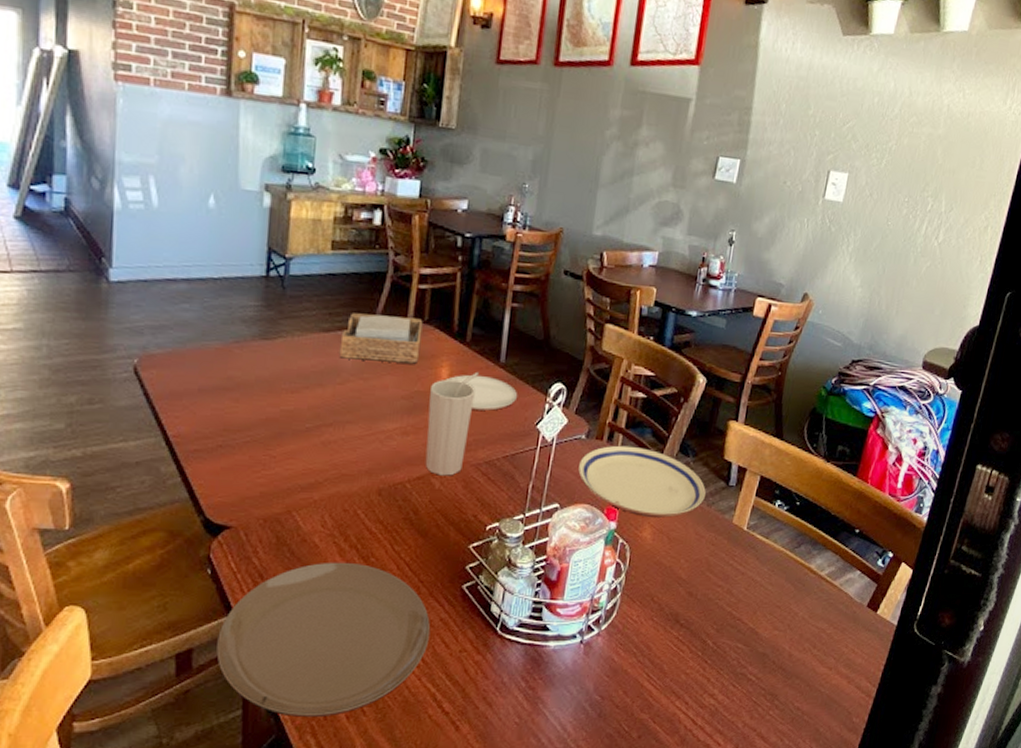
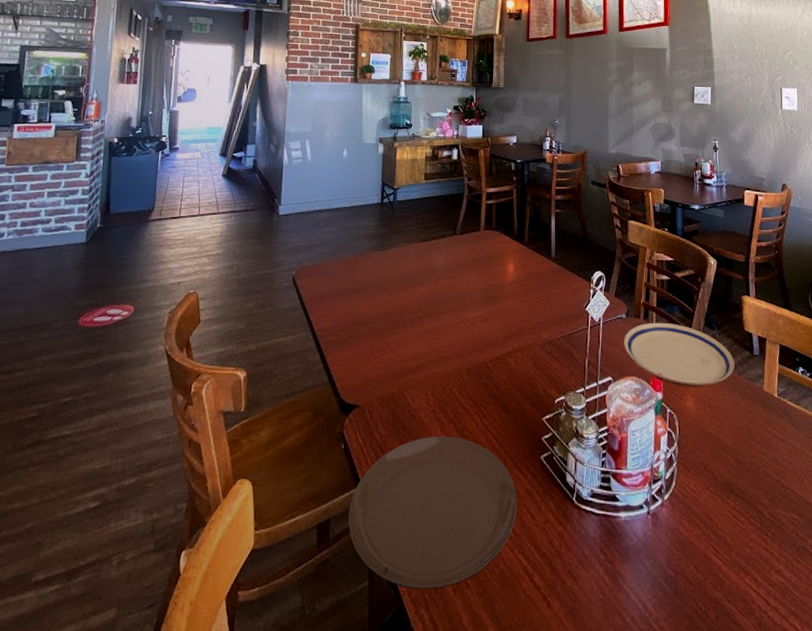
napkin holder: present [339,313,423,364] -> none [433,226,492,262]
cup: present [425,371,479,476] -> none [501,266,536,355]
plate: present [446,375,518,411] -> none [512,268,568,297]

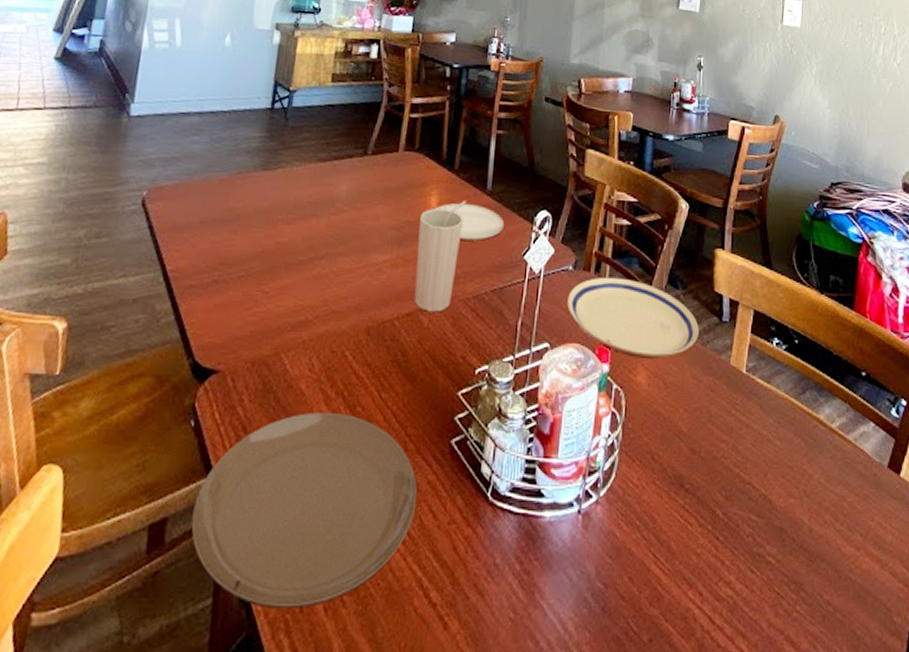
cup: none [501,266,536,355] -> present [414,200,467,312]
plate: none [512,268,568,297] -> present [435,203,505,241]

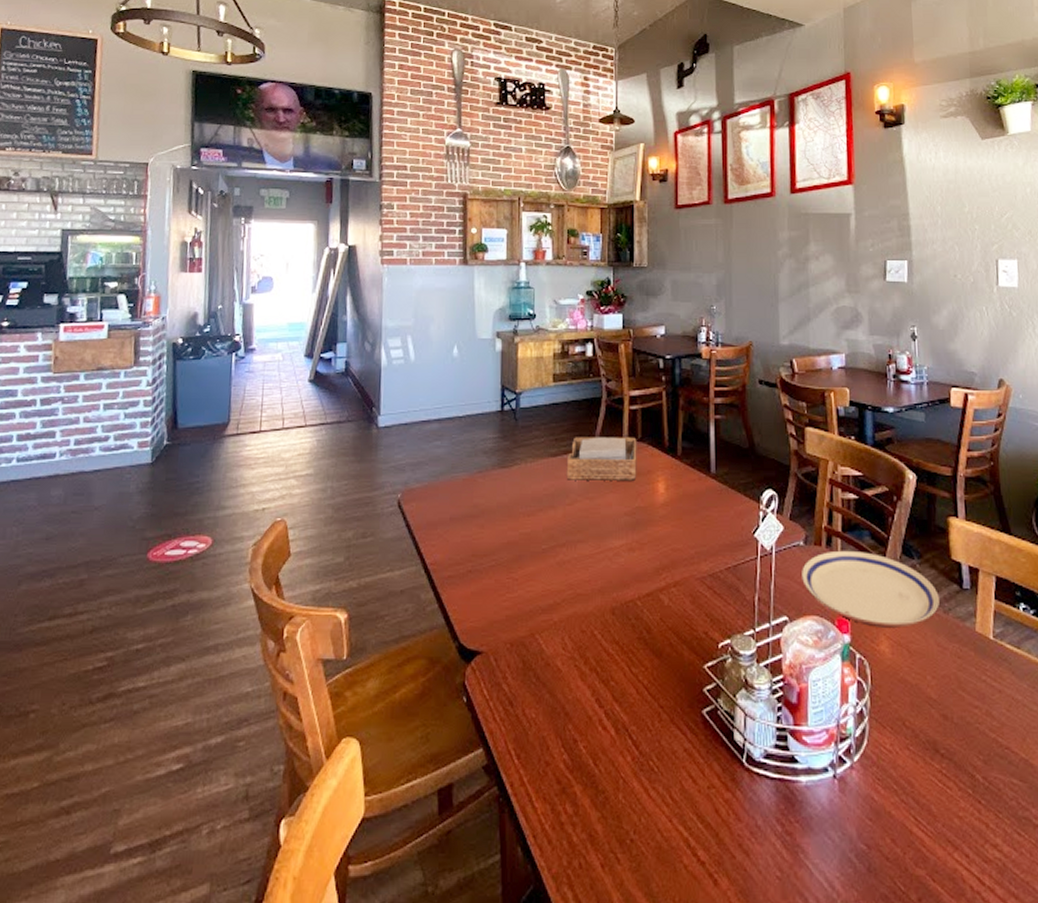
plate: present [191,411,418,610] -> none [474,686,676,866]
napkin holder: none [334,142,414,193] -> present [566,437,637,480]
cup: present [414,200,467,312] -> none [650,484,692,591]
plate: present [435,203,505,241] -> none [663,487,732,522]

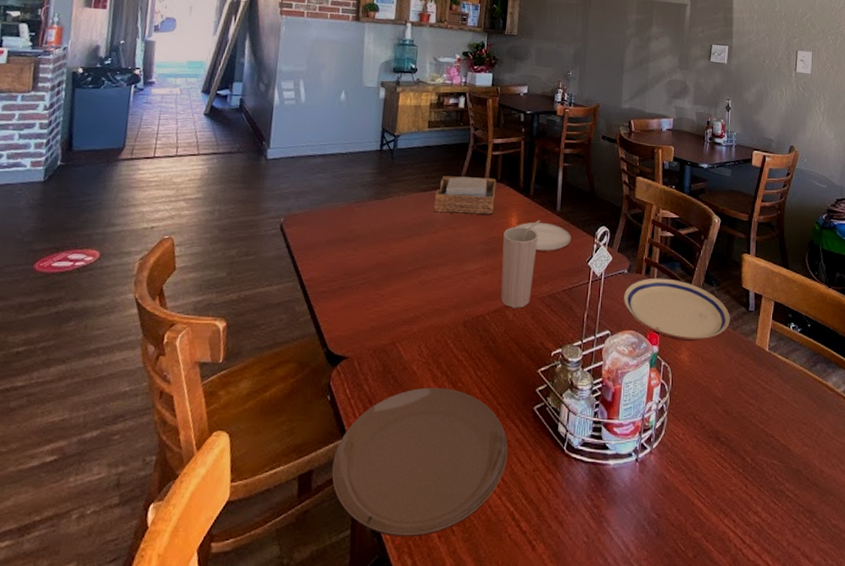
plate: none [474,686,676,866] -> present [332,387,509,538]
cup: none [650,484,692,591] -> present [500,219,540,308]
plate: none [663,487,732,522] -> present [515,222,572,251]

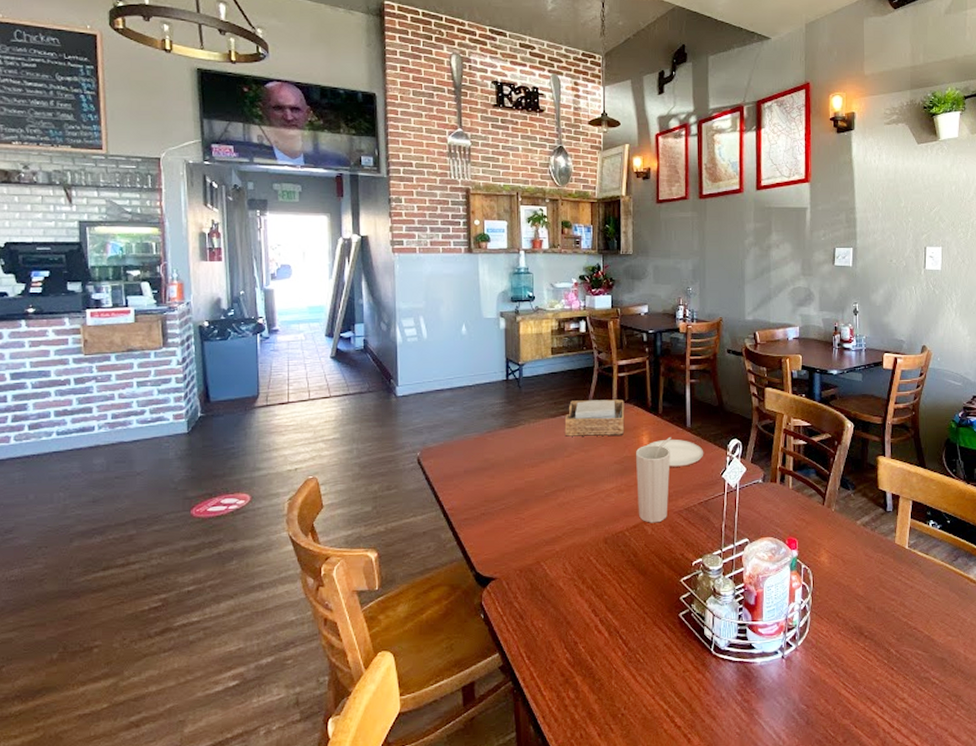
plate: present [332,387,509,538] -> none [493,600,658,737]
plate: present [624,278,730,341] -> none [760,485,868,544]

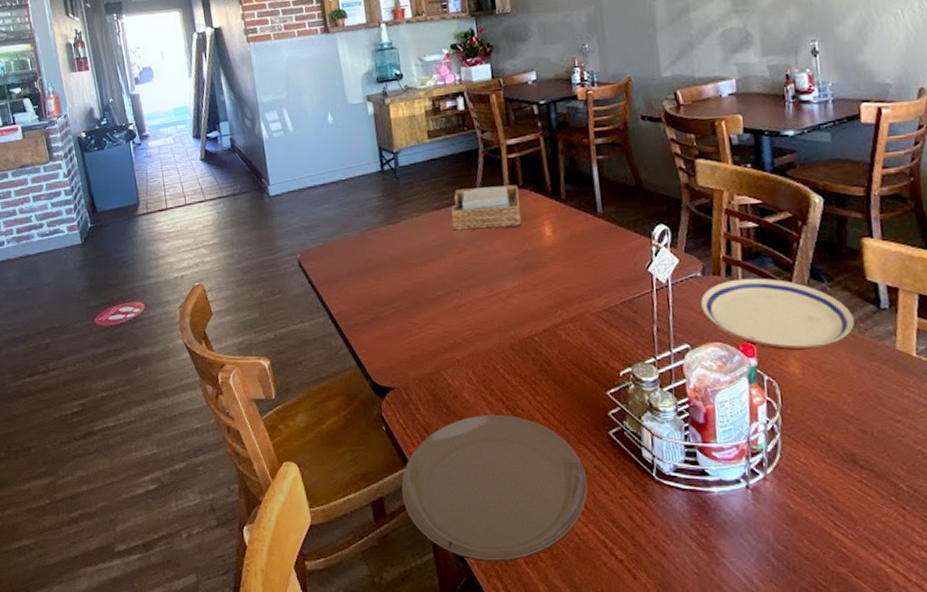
plate: none [493,600,658,737] -> present [401,414,588,563]
cup: present [636,436,671,523] -> none [538,225,584,327]
plate: present [647,439,704,467] -> none [551,228,623,261]
plate: none [760,485,868,544] -> present [701,278,854,351]

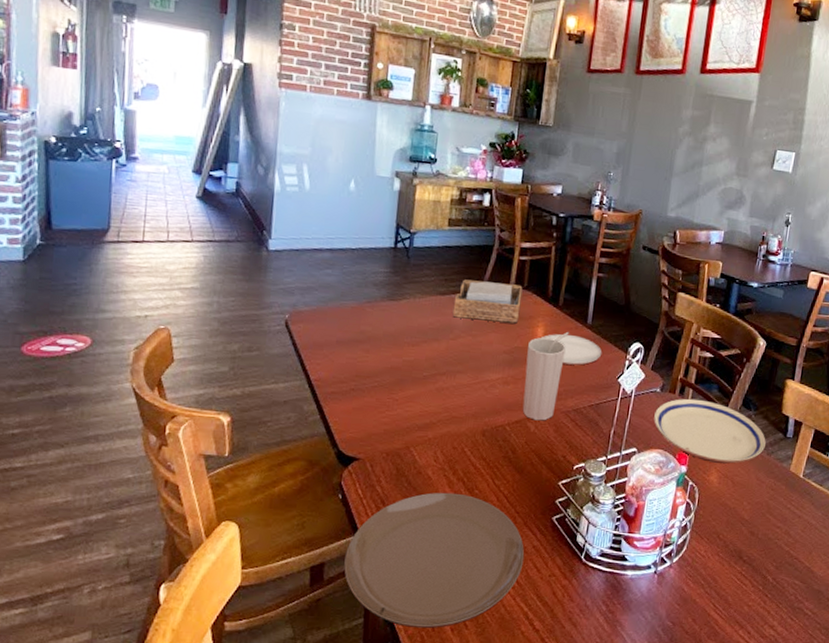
cup: none [538,225,584,327] -> present [522,331,569,421]
plate: none [551,228,623,261] -> present [541,334,602,365]

